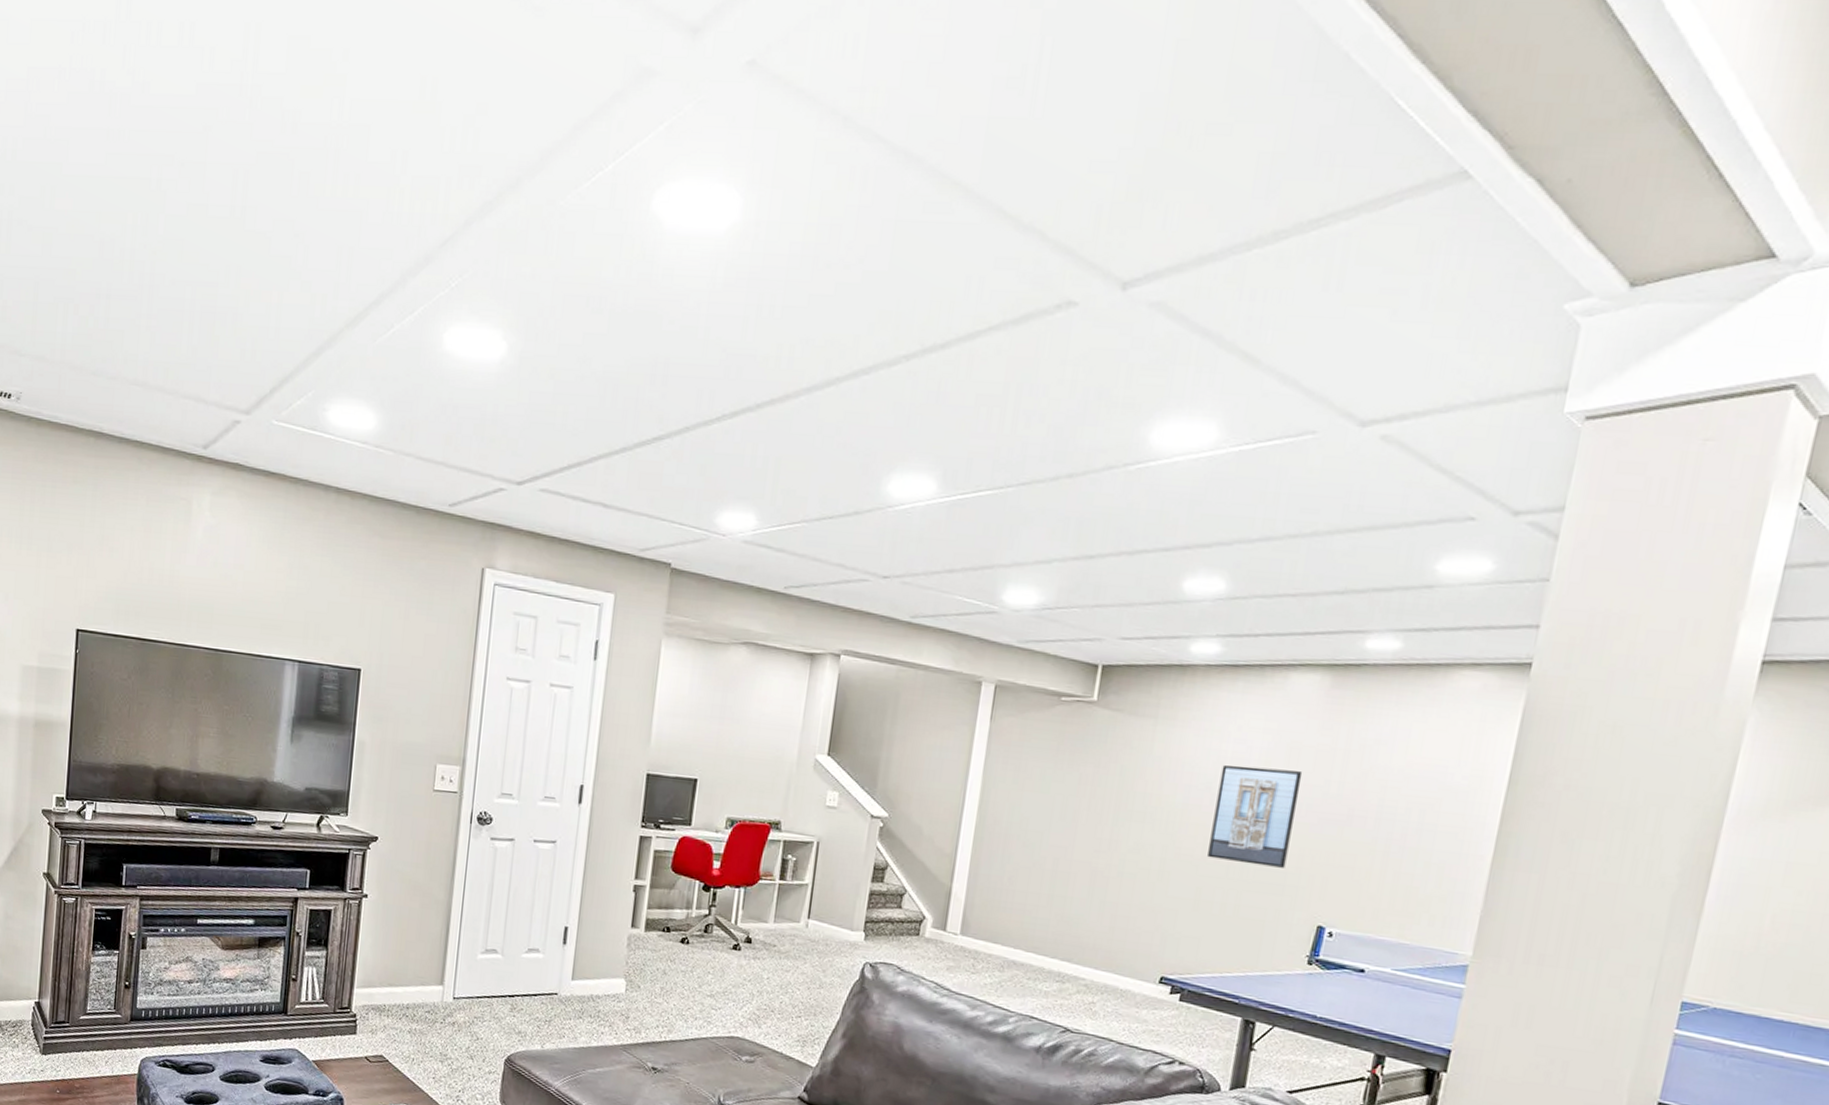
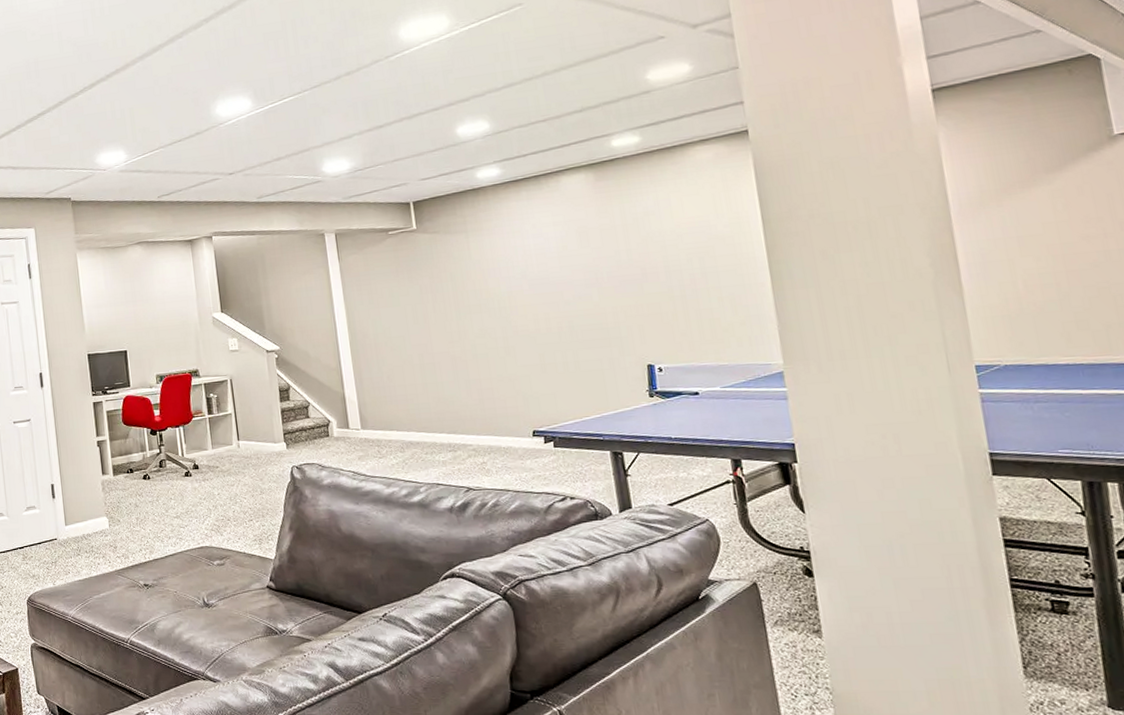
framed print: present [1207,765,1303,868] -> none [530,248,606,329]

